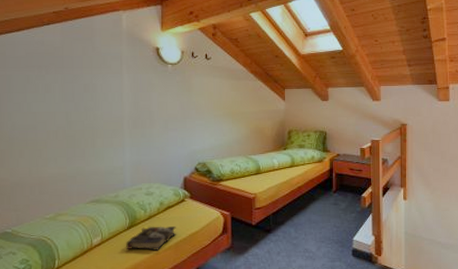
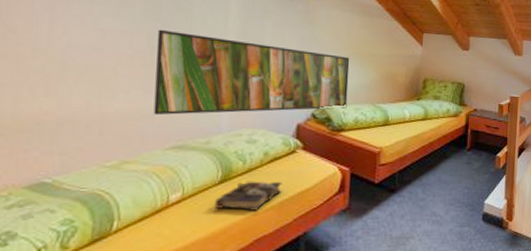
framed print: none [72,108,224,177] -> present [153,29,350,116]

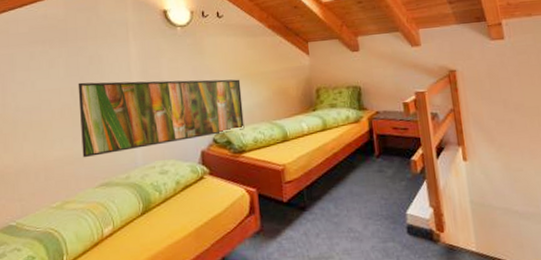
book: present [215,181,282,211] -> none [140,209,197,240]

